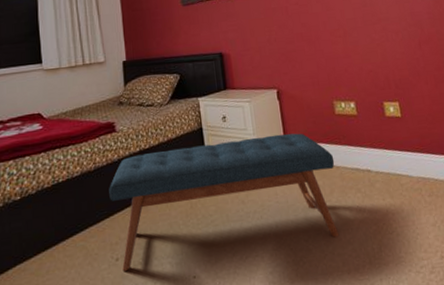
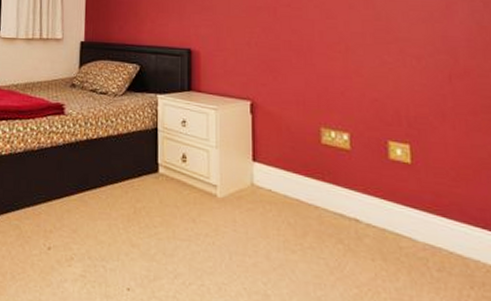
bench: present [109,133,340,271] -> none [49,143,313,290]

